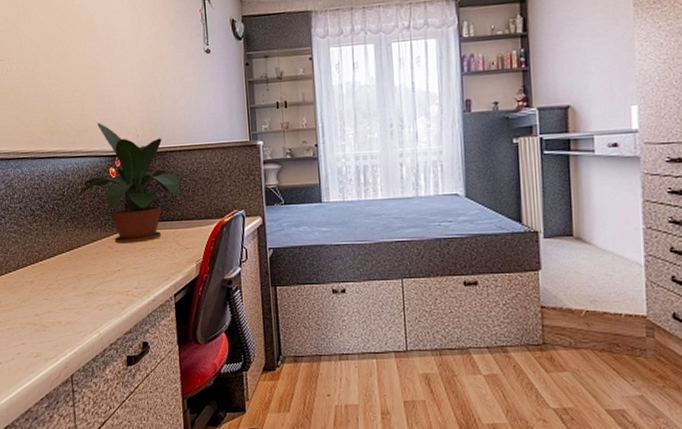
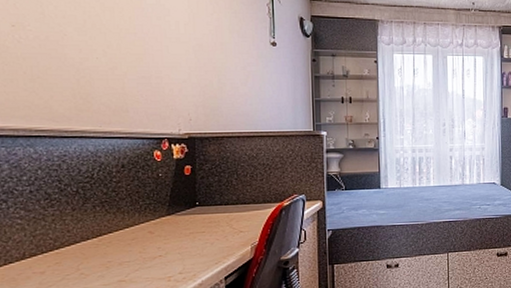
potted plant: present [71,122,185,244] -> none [102,103,242,228]

